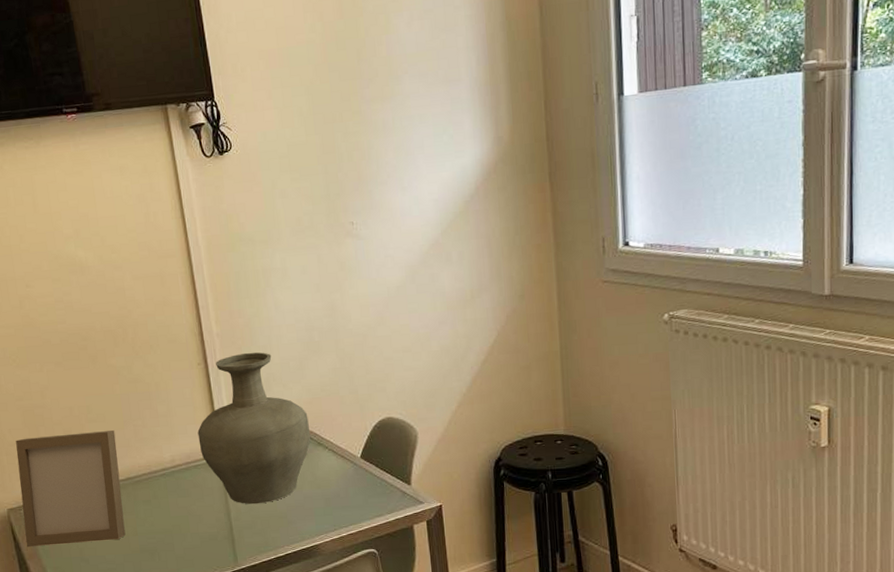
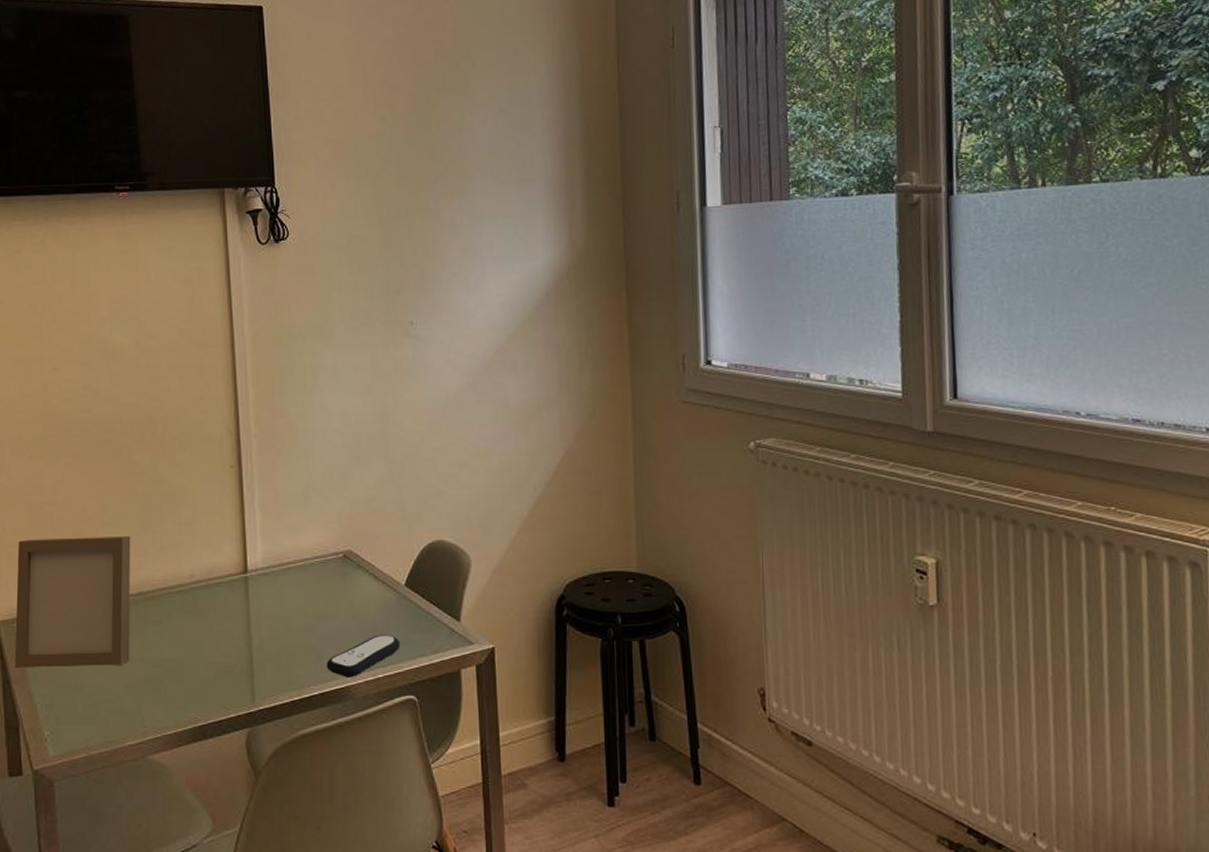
vase: present [197,352,311,505] -> none [223,457,351,633]
remote control: none [296,500,360,537] -> present [326,634,400,677]

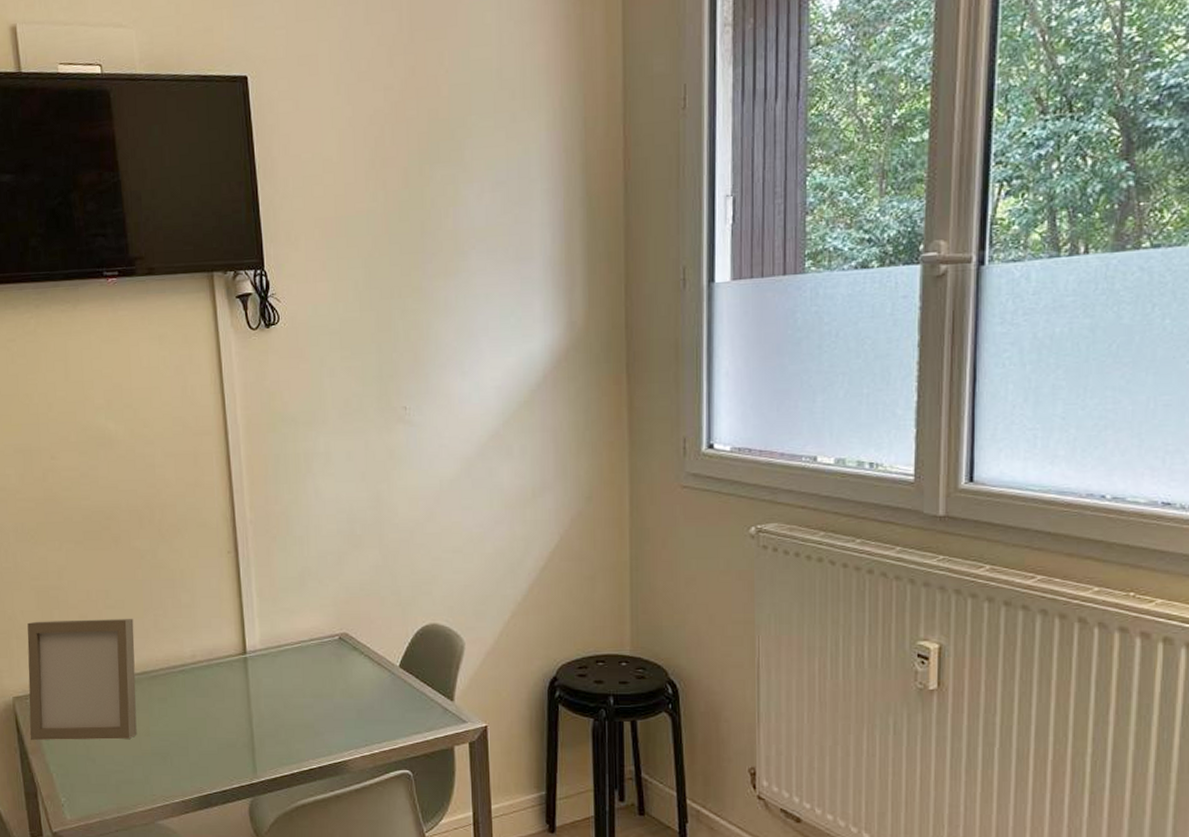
remote control: present [326,634,400,677] -> none [324,713,395,752]

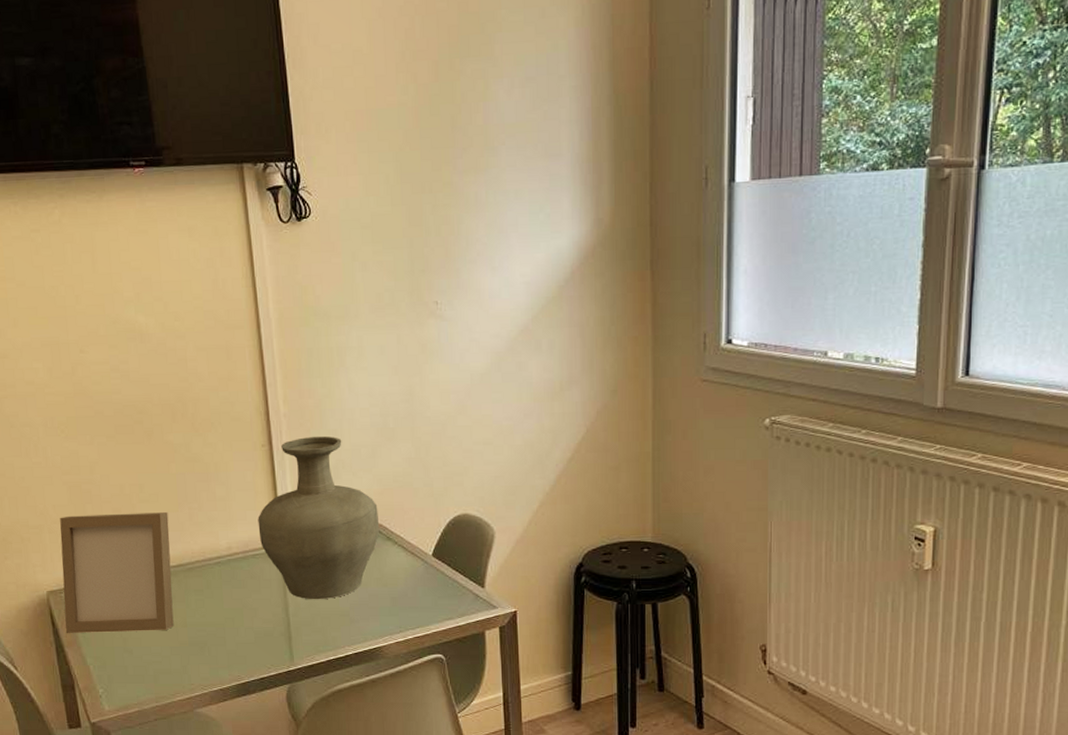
vase: none [222,542,346,711] -> present [258,436,380,600]

